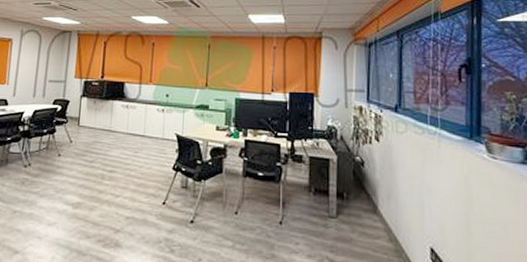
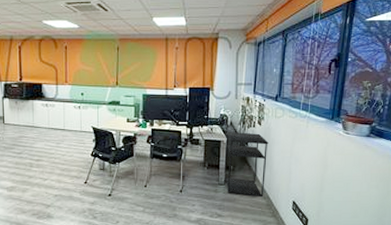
shelving unit: none [335,147,391,239] -> present [224,131,269,198]

